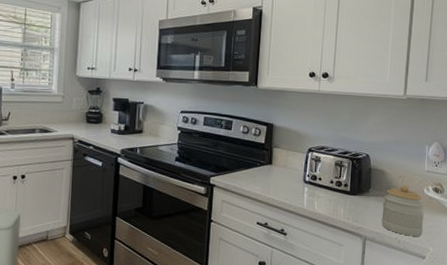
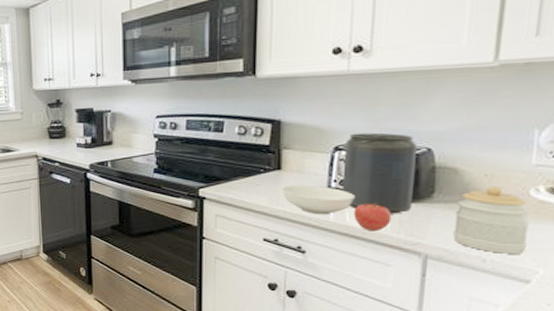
bowl: none [272,178,322,203] -> present [281,185,356,215]
soda can: none [313,139,360,204] -> present [342,132,417,214]
fruit: none [320,195,344,218] -> present [353,203,392,232]

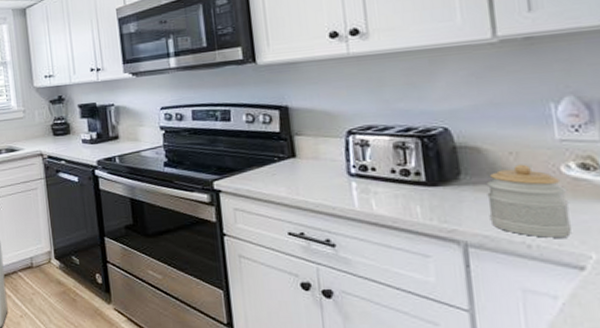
bowl: present [281,185,356,215] -> none [299,172,379,204]
soda can: present [342,132,417,214] -> none [357,114,440,199]
fruit: present [353,203,392,232] -> none [379,188,421,220]

